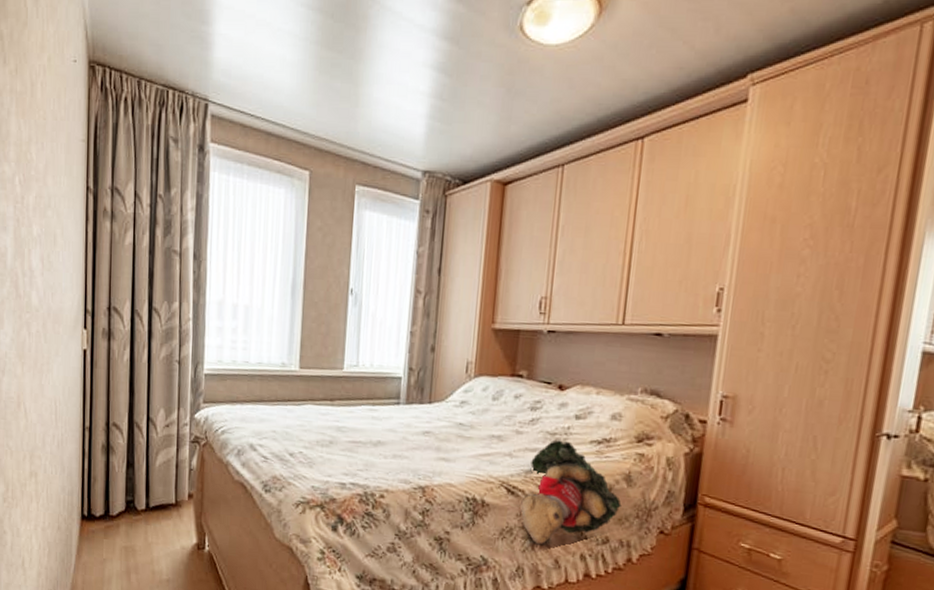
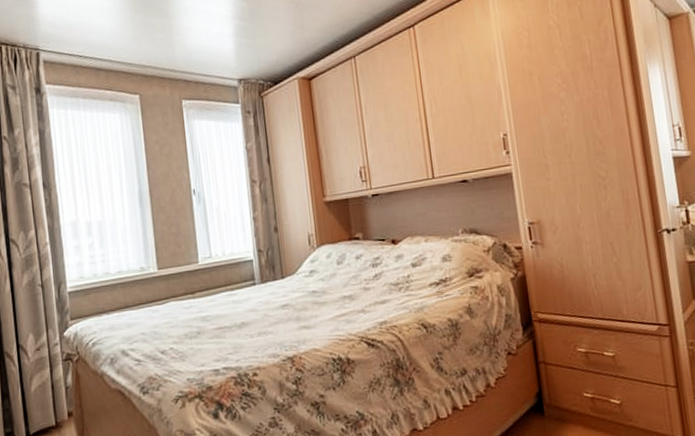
teddy bear: present [520,439,622,544] -> none [382,288,470,388]

